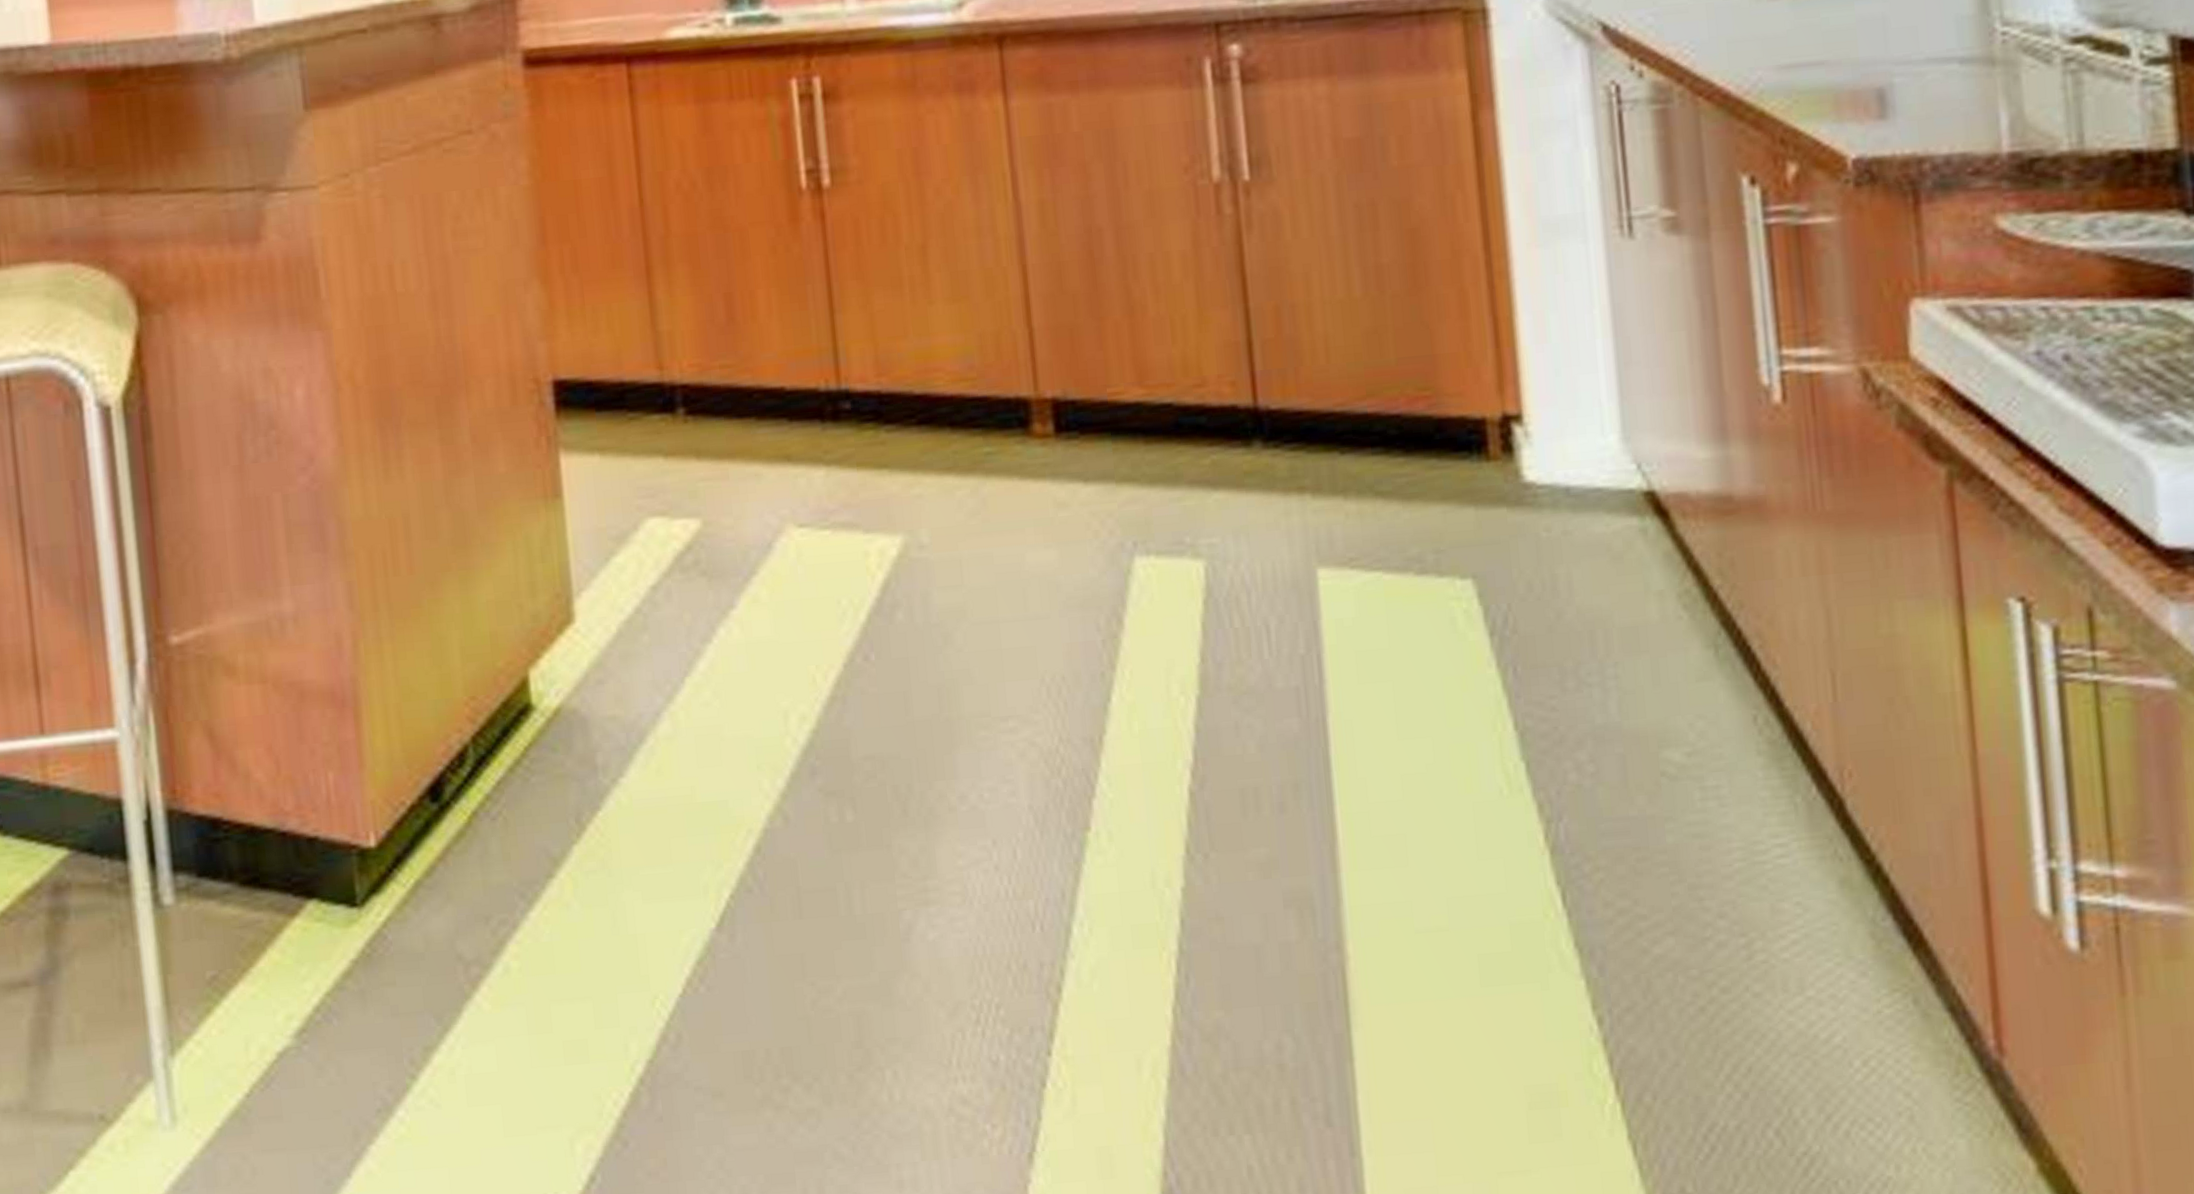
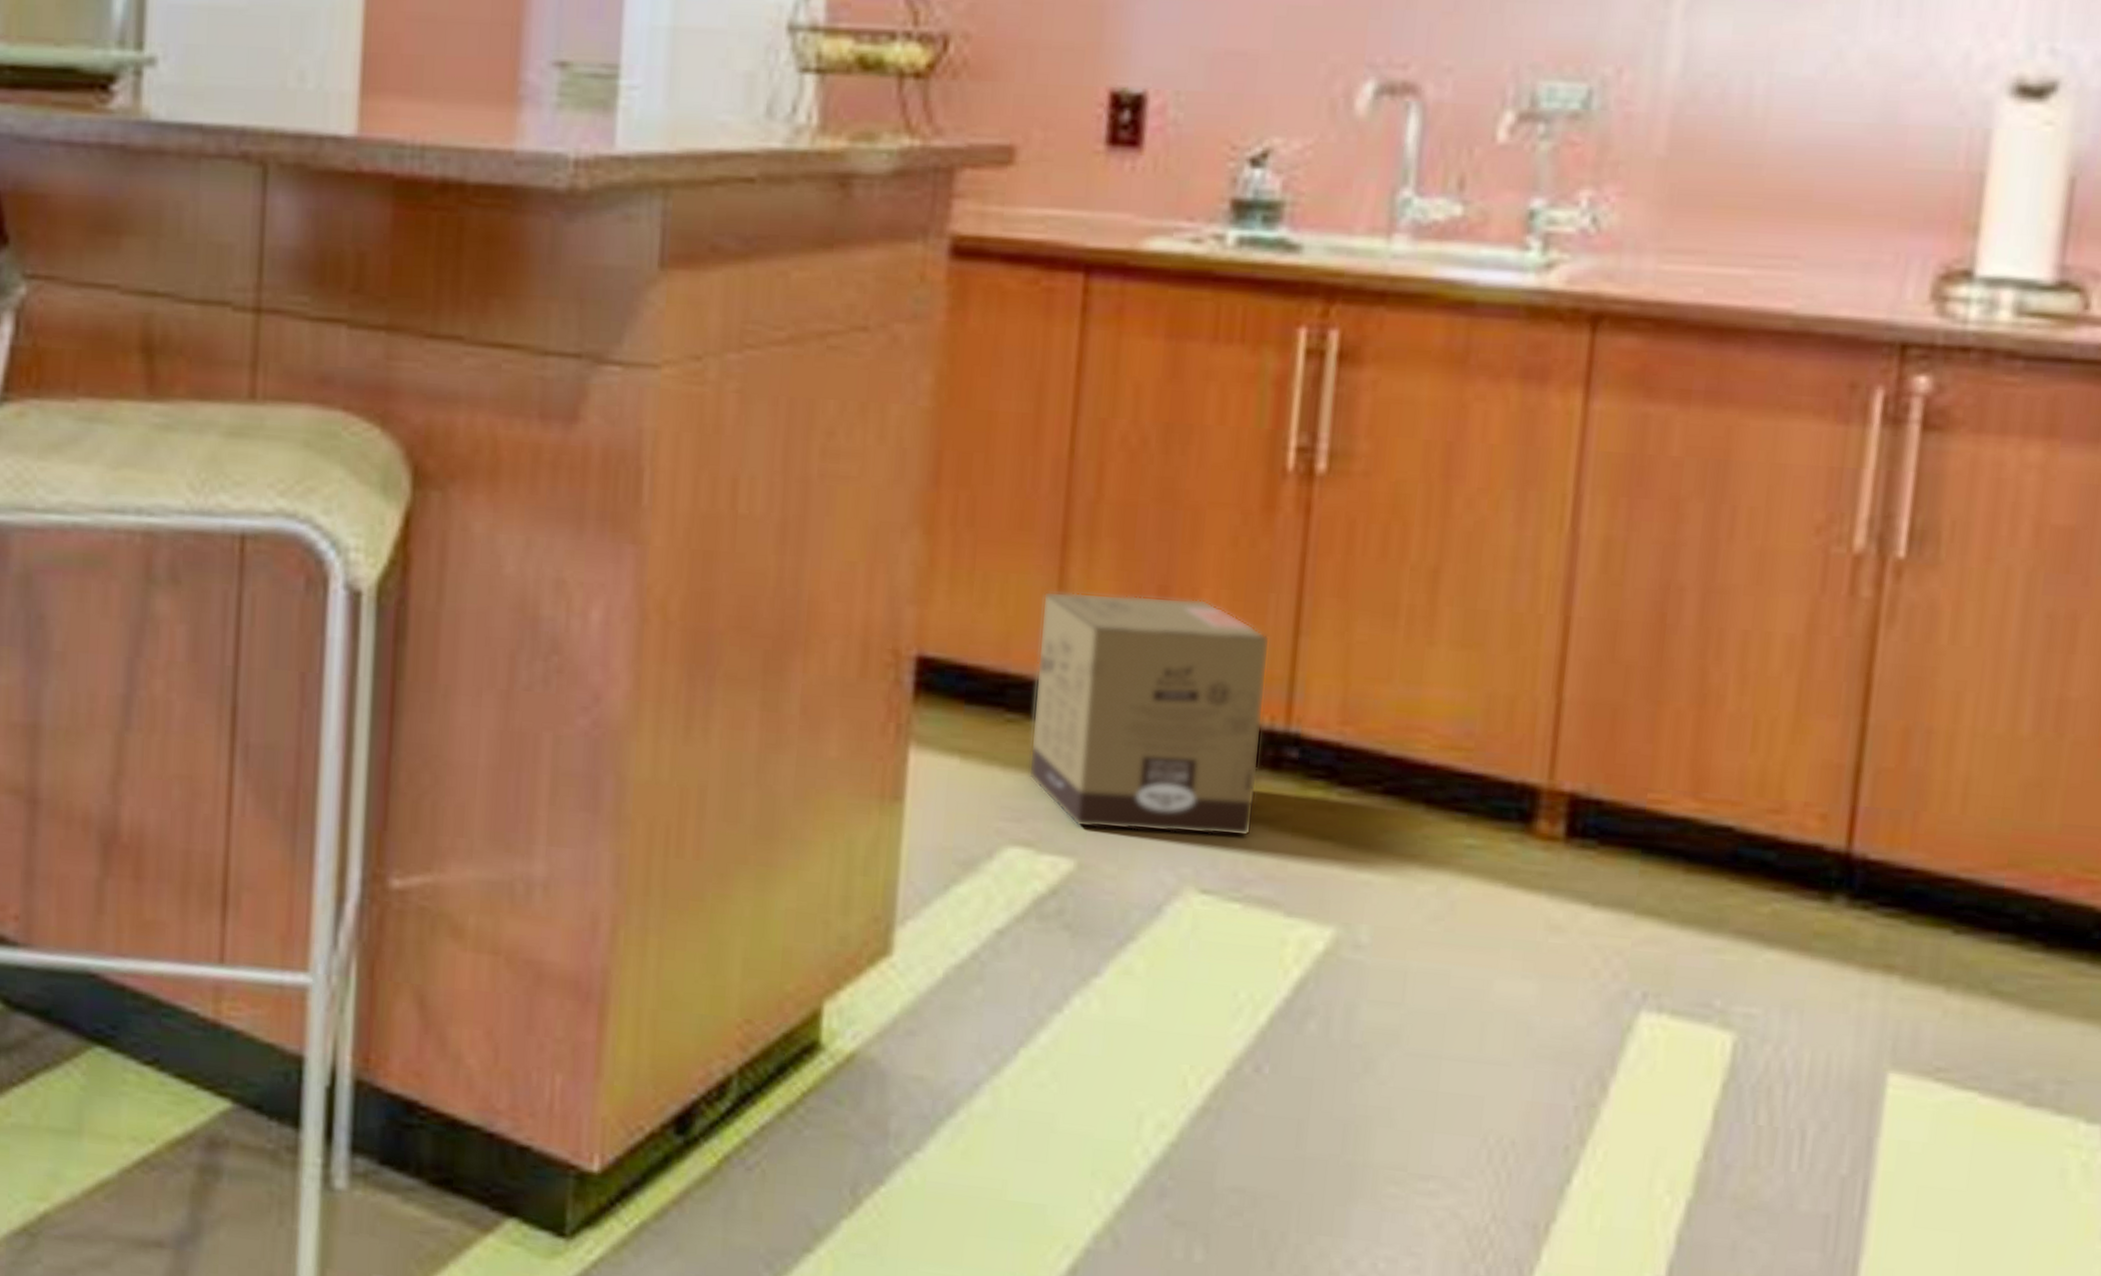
cardboard box: none [639,298,828,493] -> present [1028,591,1271,837]

